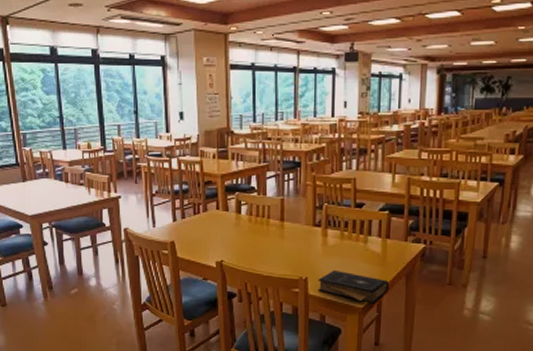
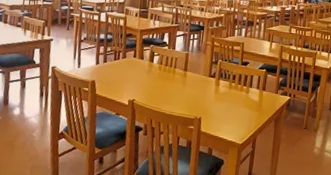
book: present [318,270,390,304] -> none [208,113,263,141]

